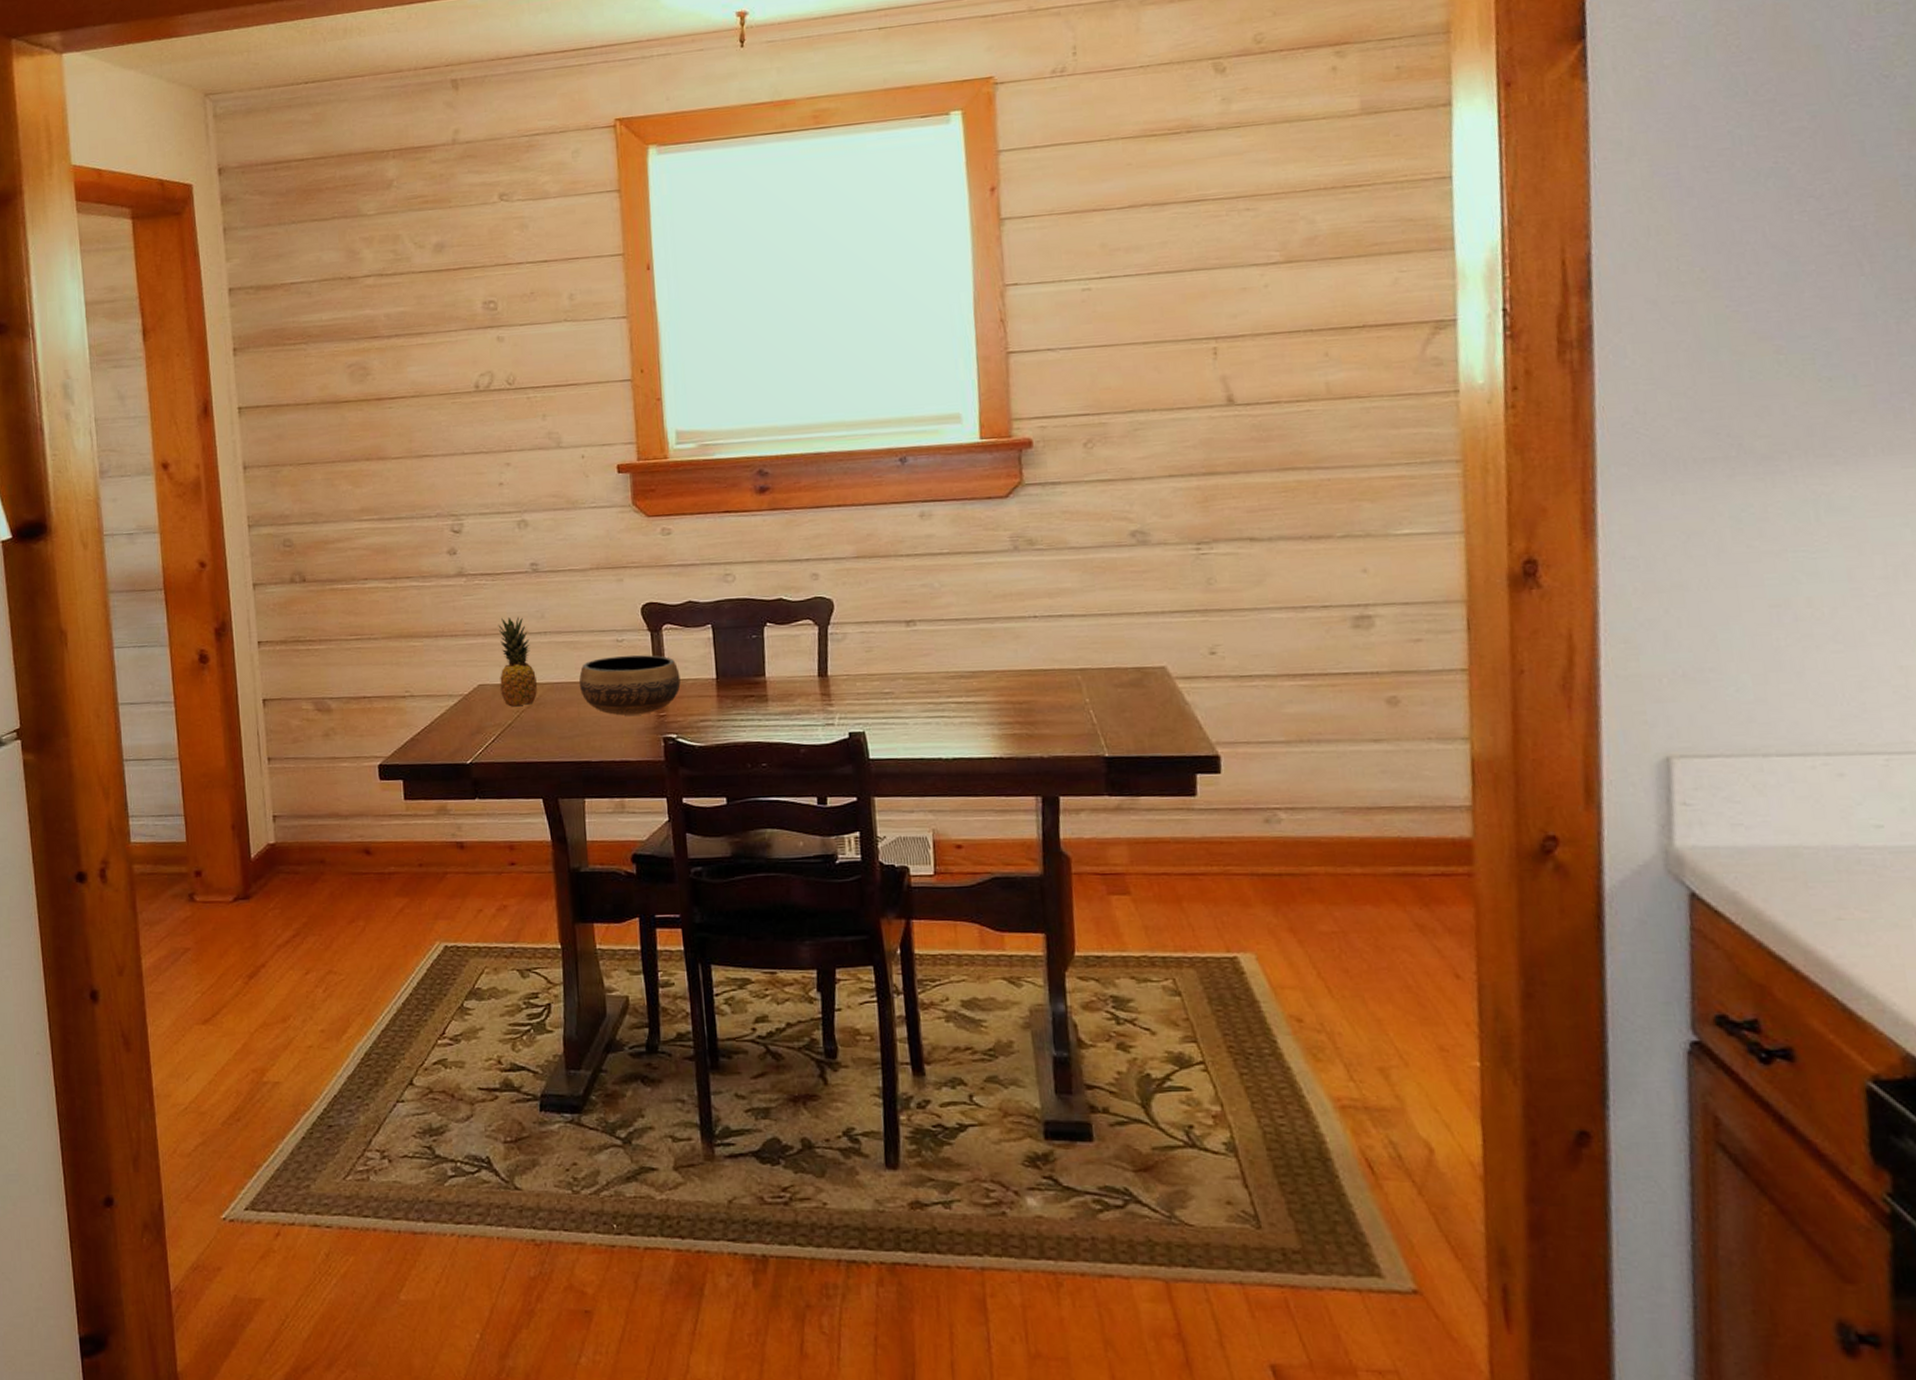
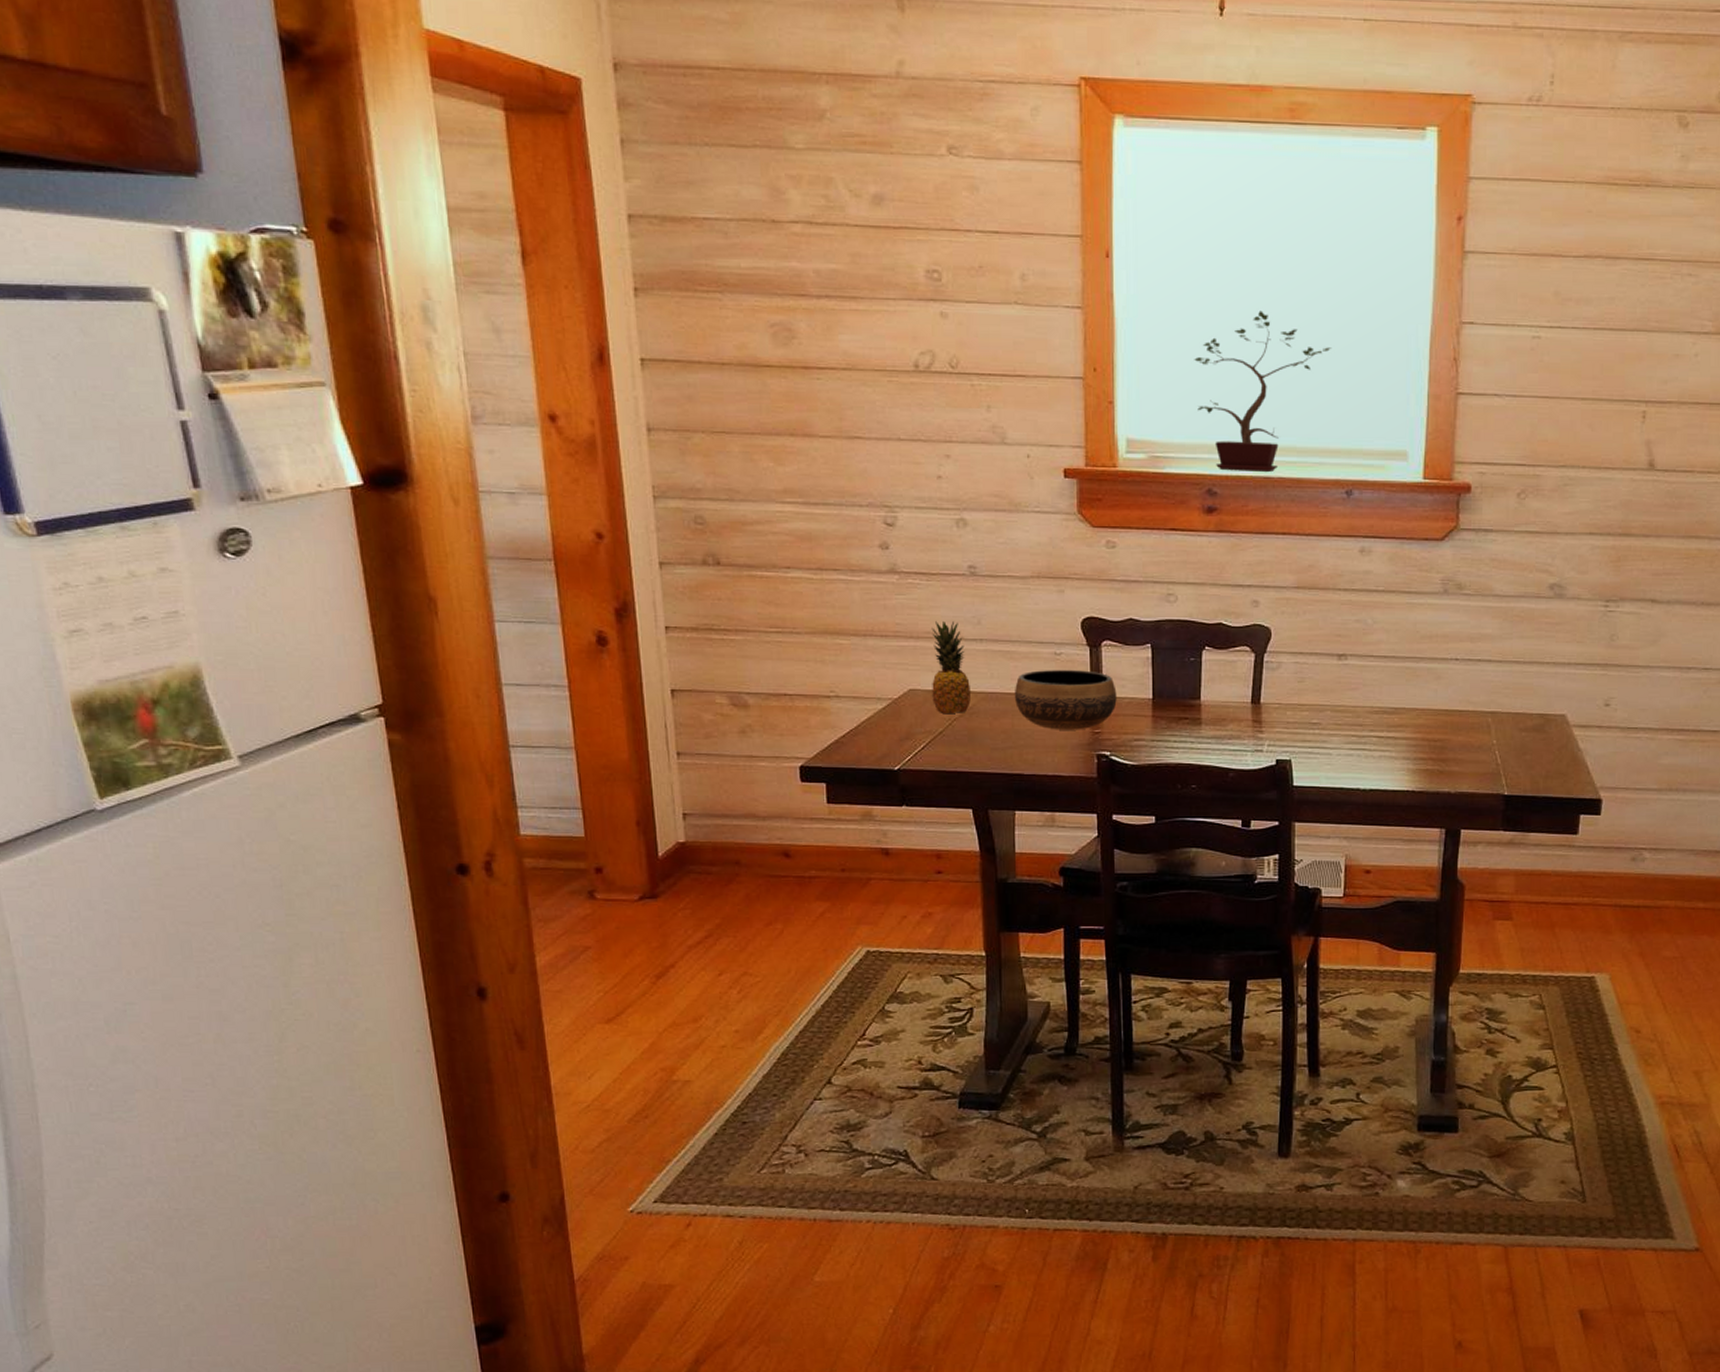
potted plant: none [737,299,873,452] -> present [1194,311,1331,473]

